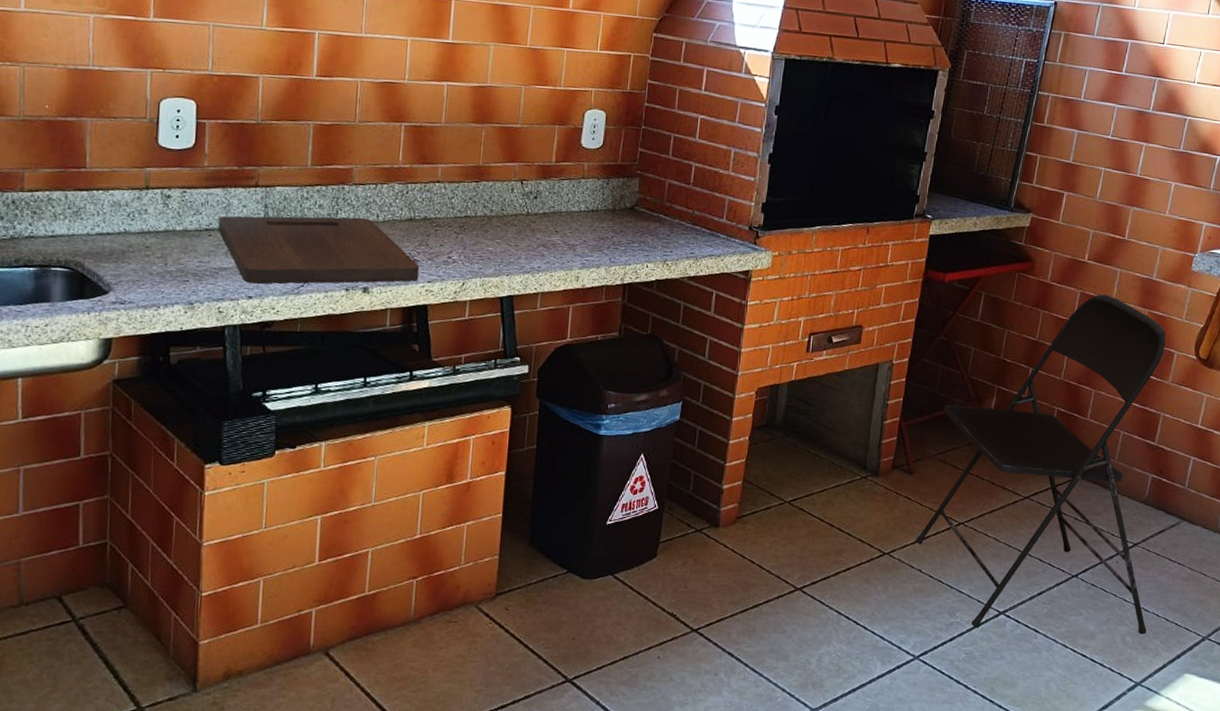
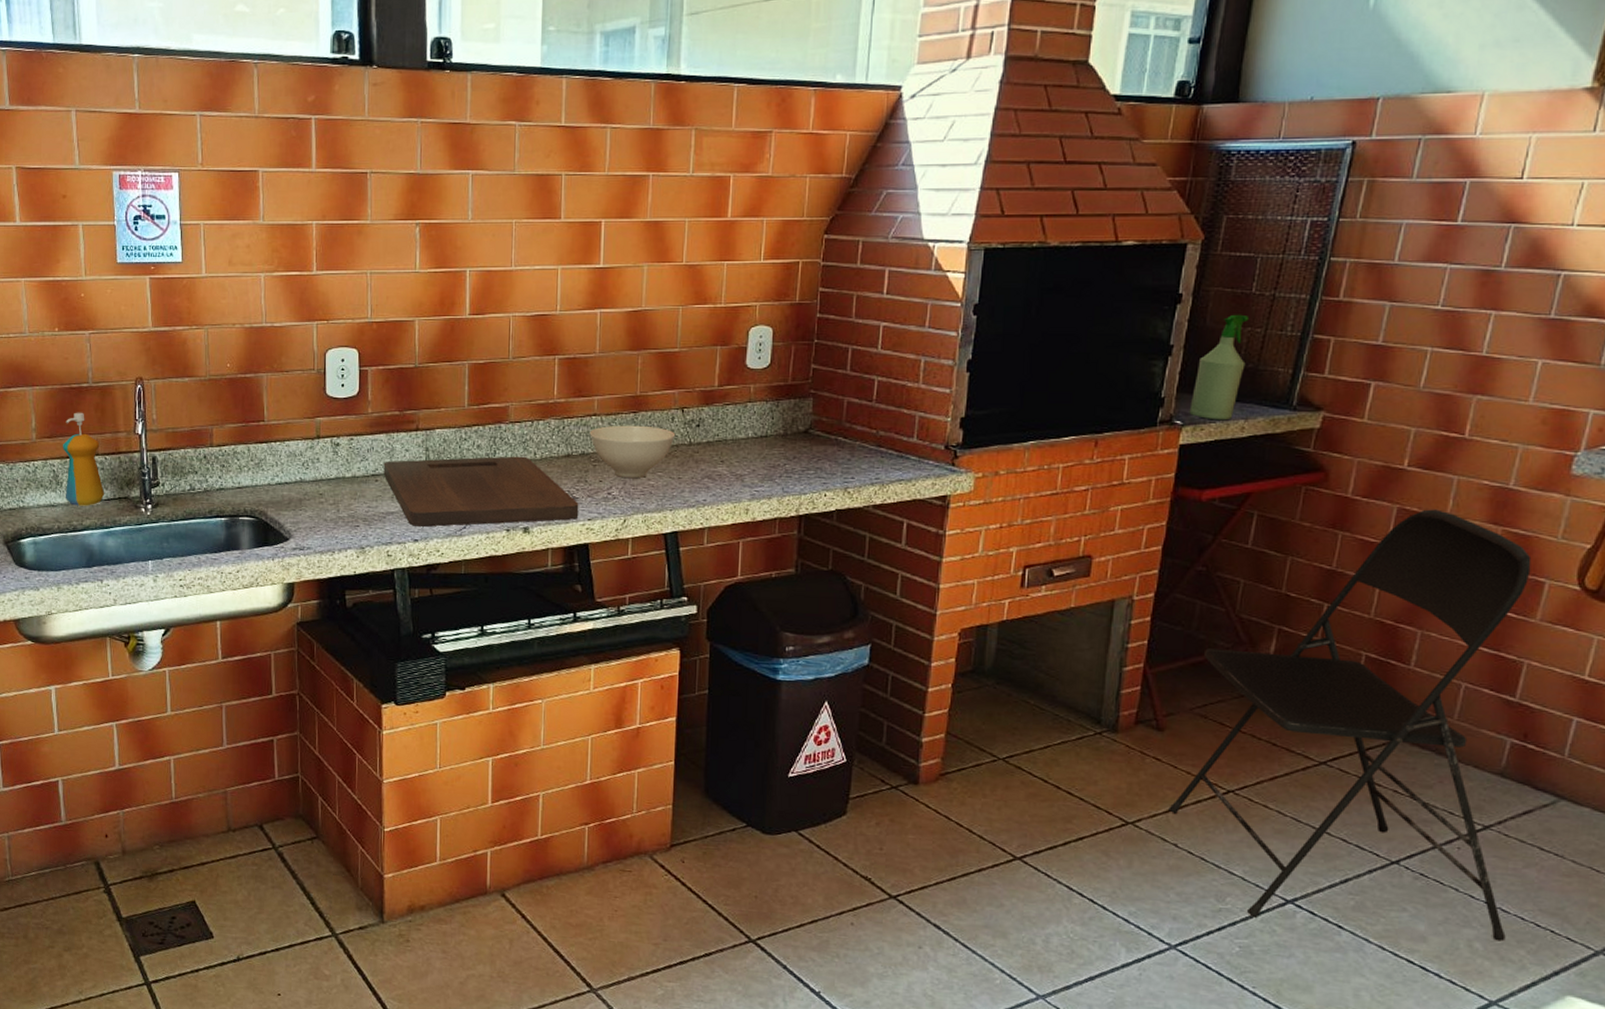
bowl: none [432,193,515,244] -> present [589,425,676,479]
spray bottle: none [937,130,982,217] -> present [1189,314,1250,421]

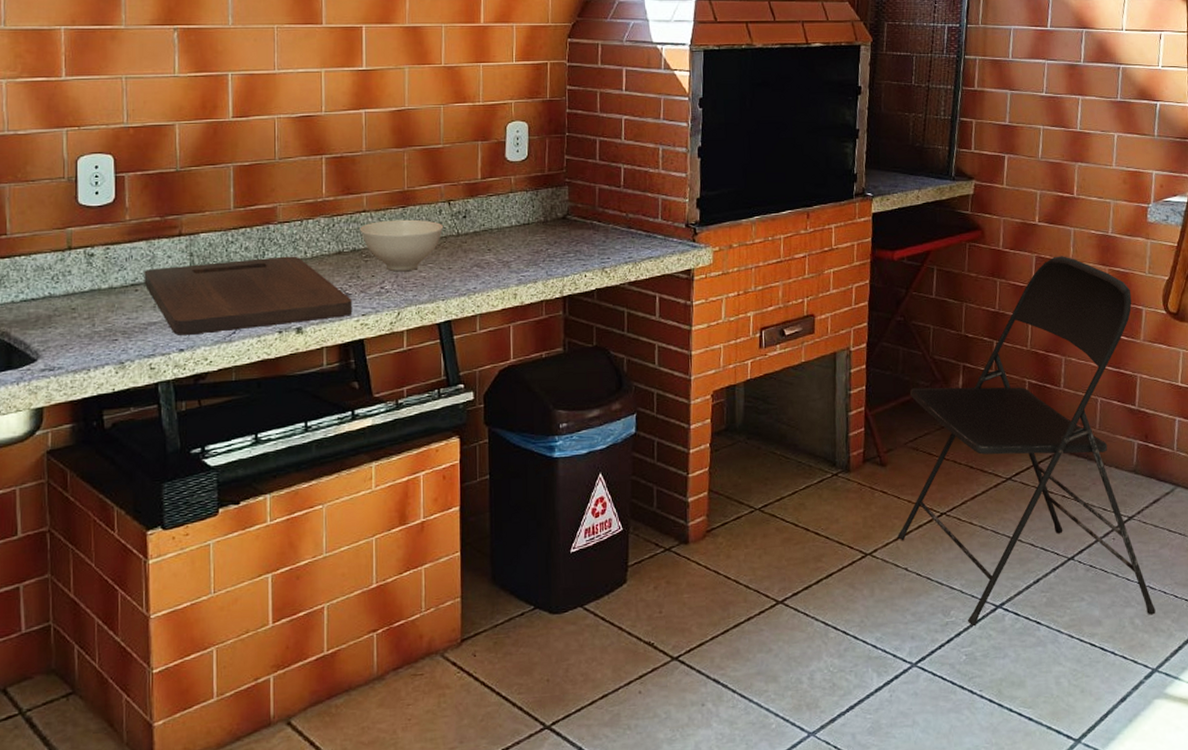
spray bottle: present [1189,314,1250,421] -> none [876,102,914,191]

